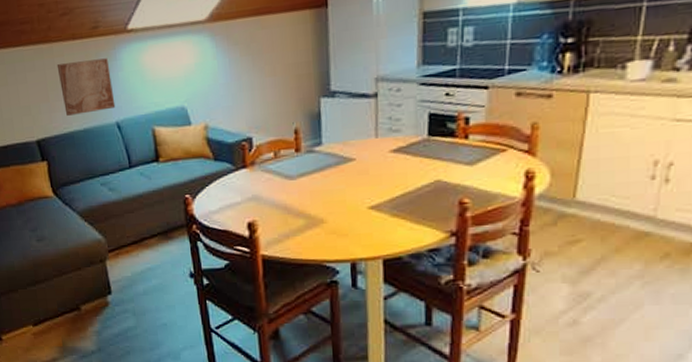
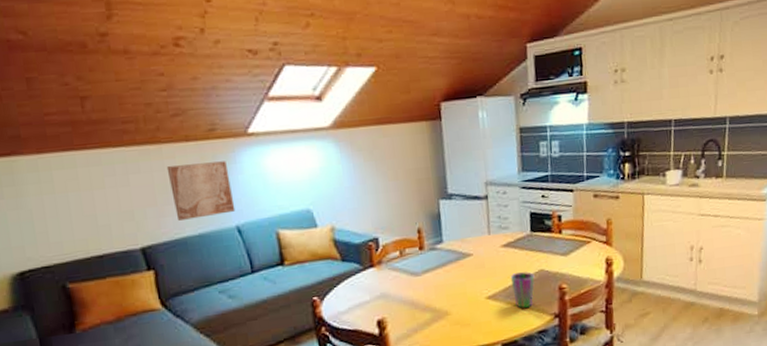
cup: none [398,181,429,223] -> present [510,272,535,309]

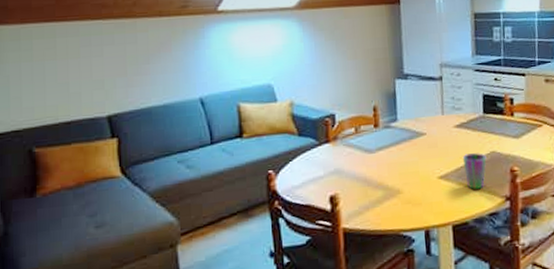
wall art: present [166,161,236,221] -> none [139,36,200,91]

